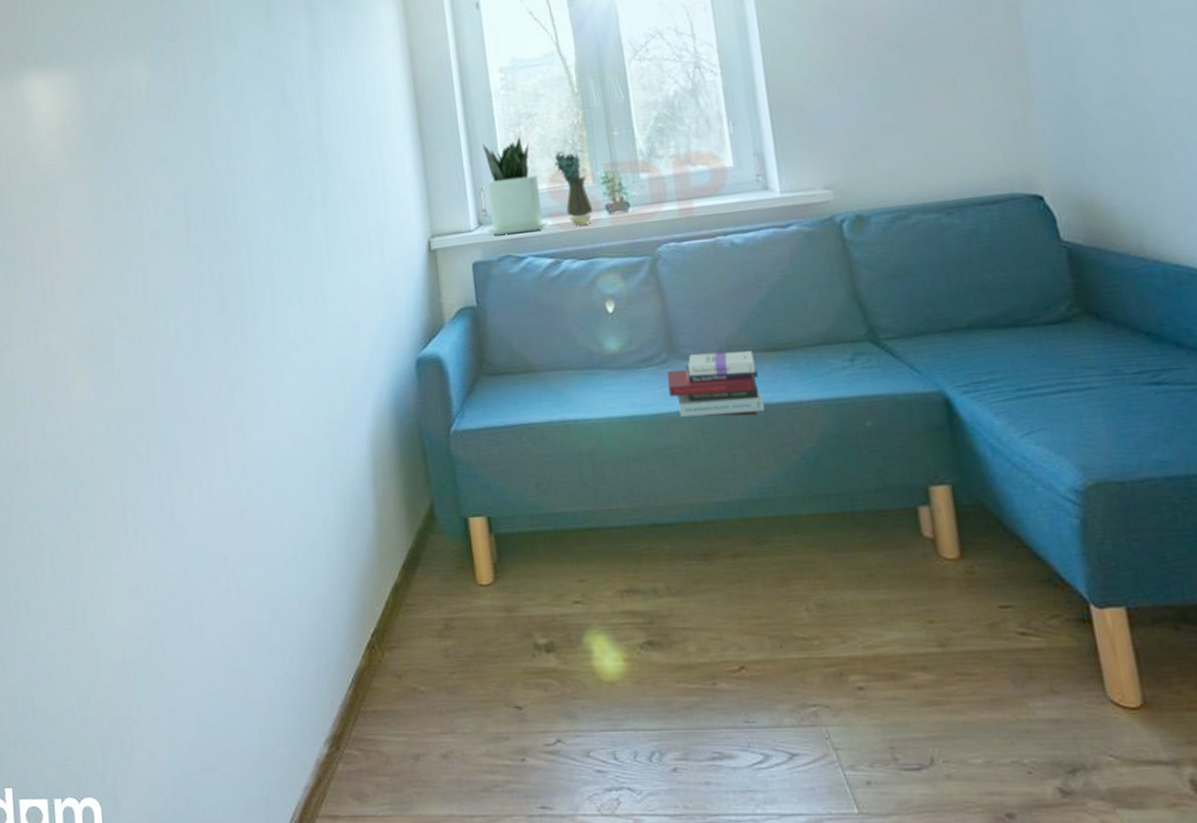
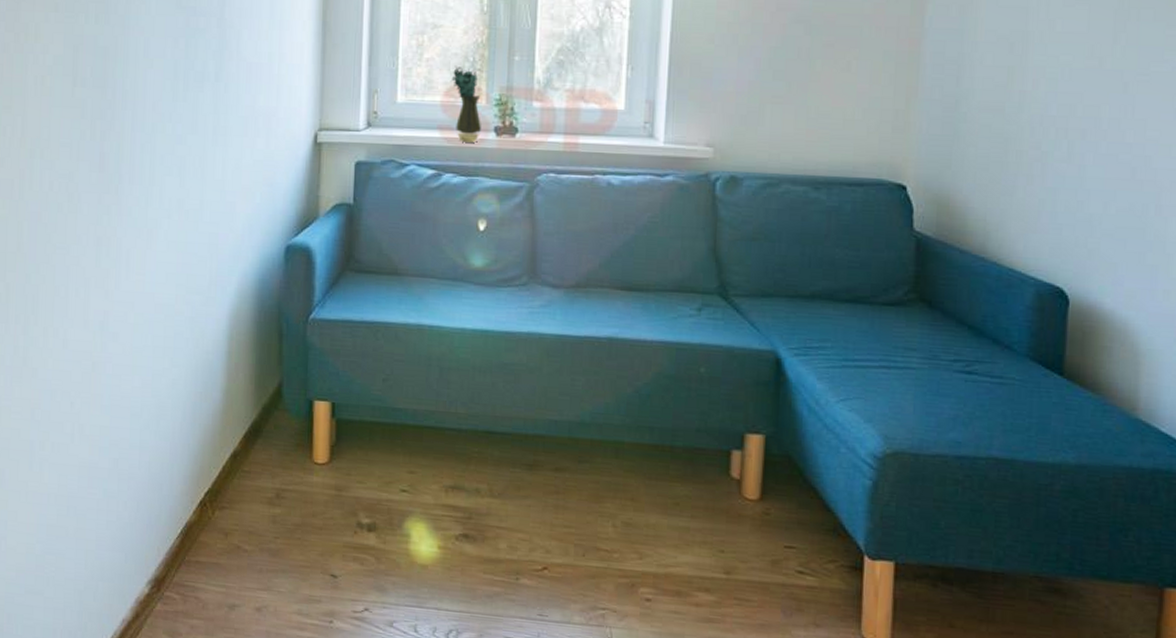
planter: present [483,137,549,236] -> none [375,46,436,141]
books: present [667,351,766,417] -> none [523,282,611,347]

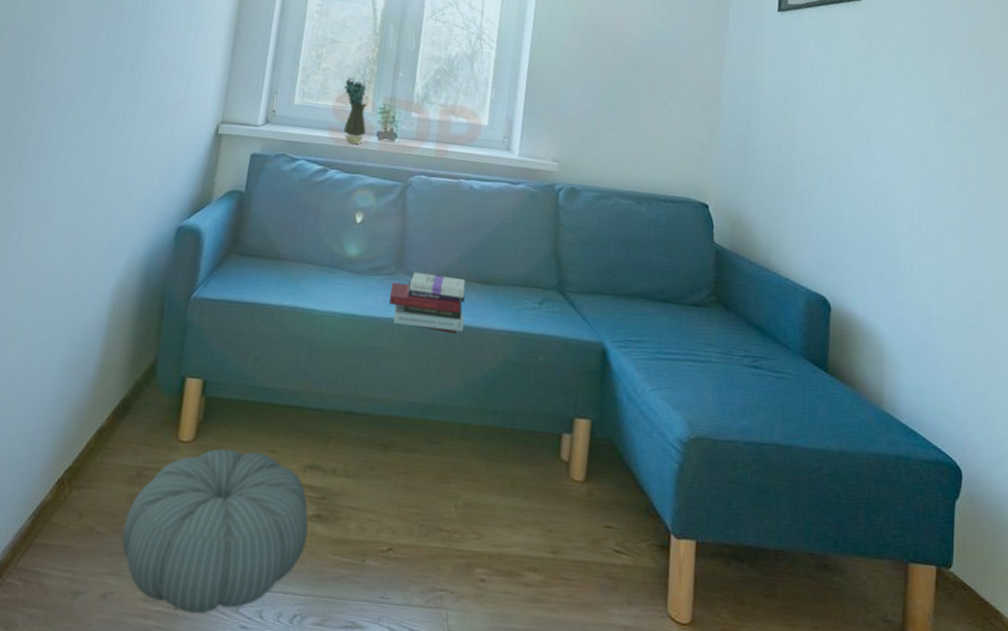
pouf: none [269,470,456,627] -> present [122,449,308,614]
books: none [523,282,611,347] -> present [388,272,466,334]

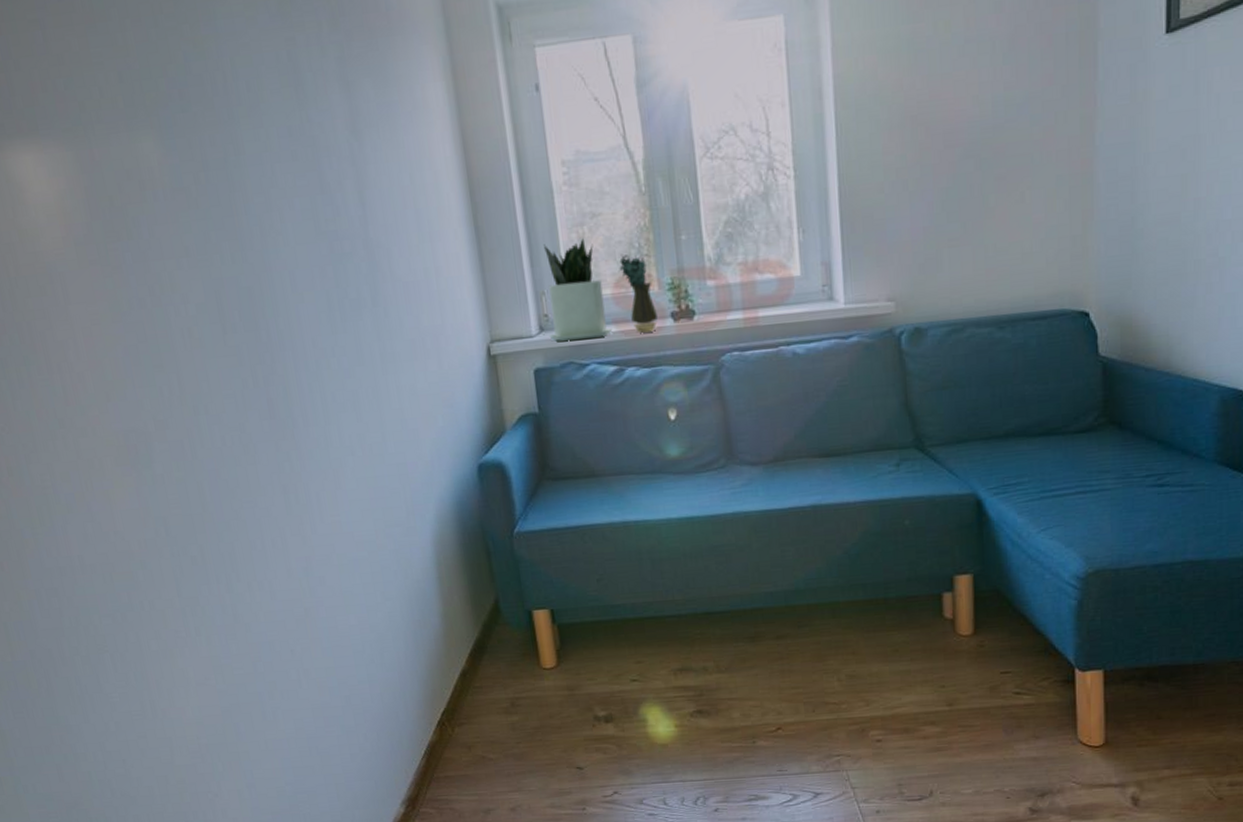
pouf: present [122,449,308,614] -> none [512,665,693,811]
planter: none [272,54,327,139] -> present [544,238,613,342]
books: present [388,272,466,334] -> none [724,457,815,518]

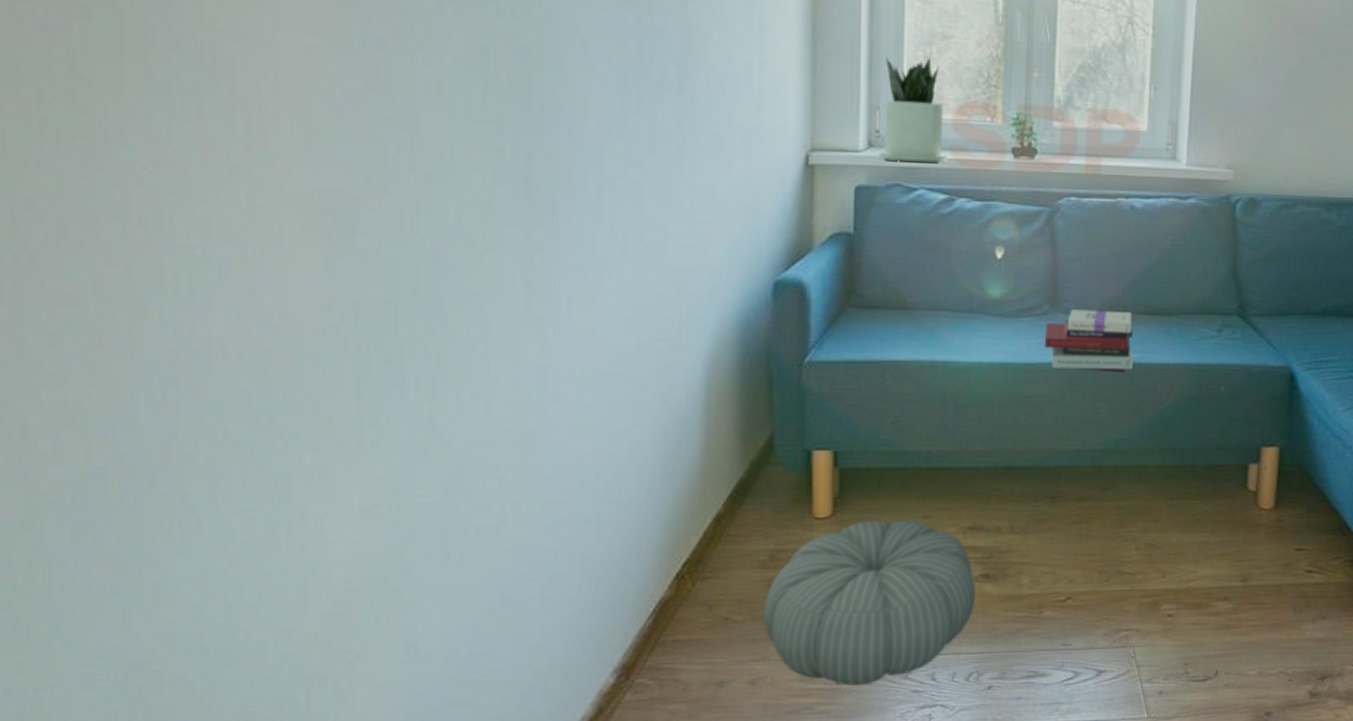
pouf: none [512,665,693,811] -> present [763,519,976,686]
vase: present [619,254,658,333] -> none [964,80,997,165]
books: none [724,457,815,518] -> present [1044,310,1134,373]

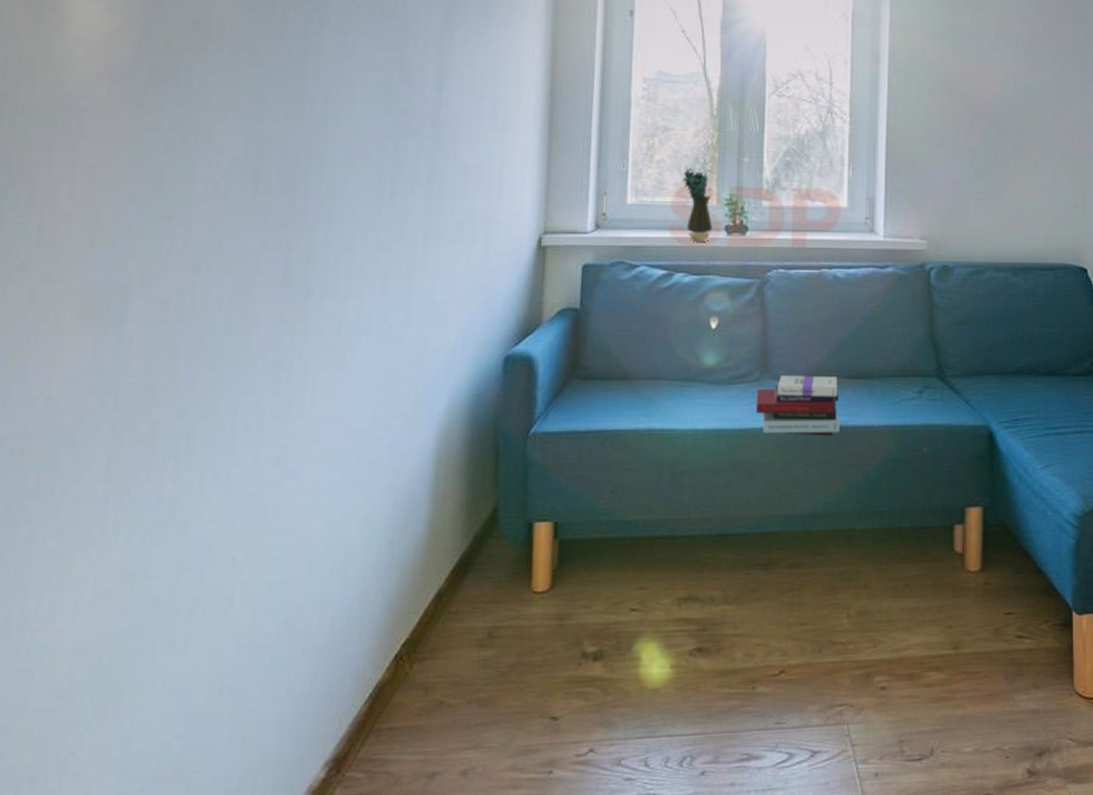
pouf: present [763,519,976,686] -> none [478,591,690,775]
planter: present [878,57,948,163] -> none [604,148,667,242]
vase: none [964,80,997,165] -> present [682,167,712,242]

